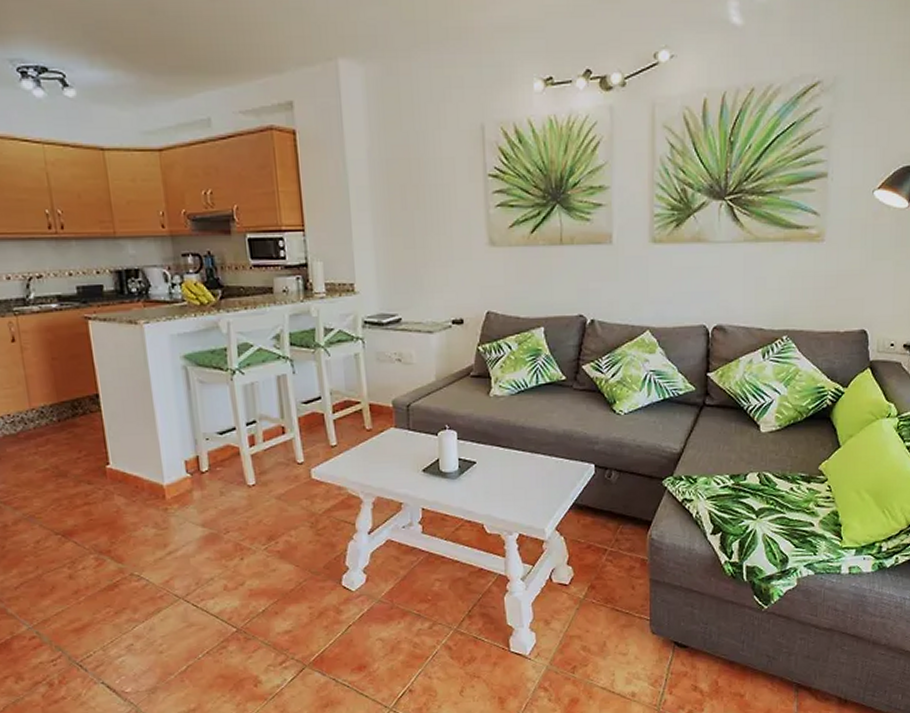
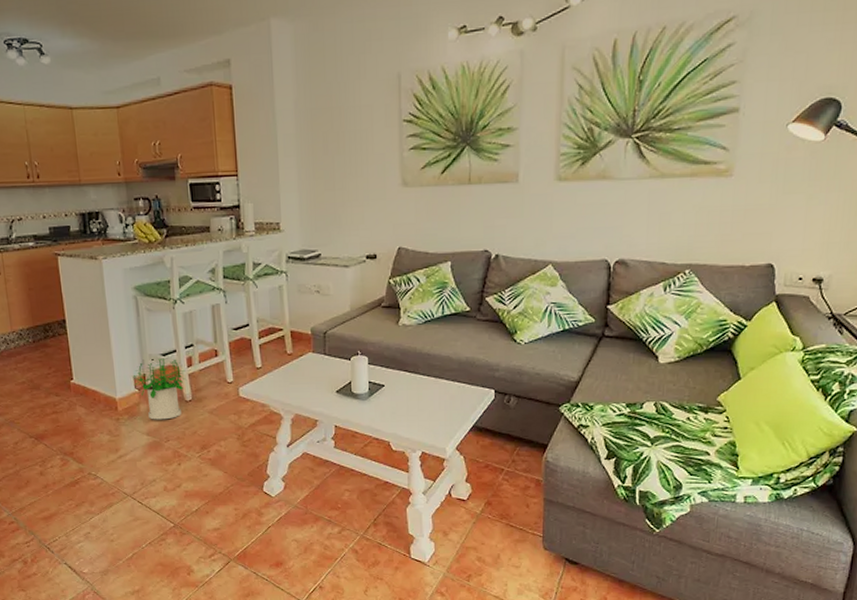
potted plant: none [183,438,249,509] -> present [132,359,186,420]

